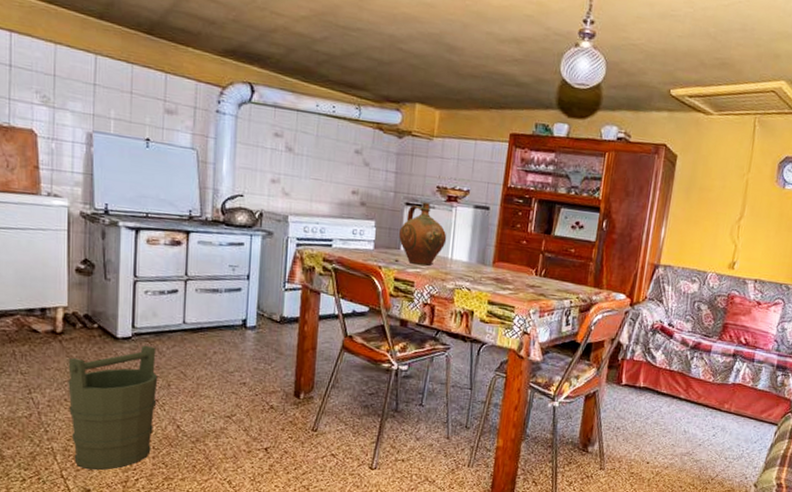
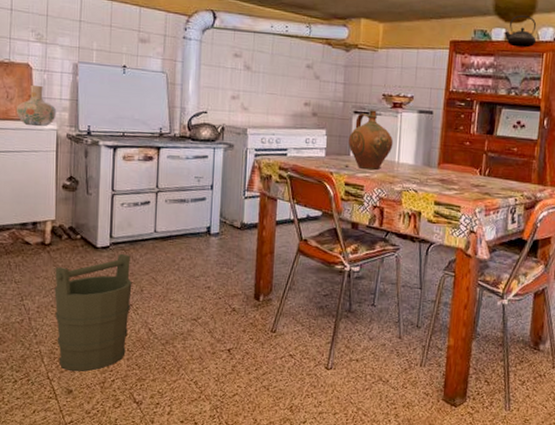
vase: none [18,153,68,202] -> present [15,84,57,127]
teapot: none [566,110,600,146] -> present [504,14,537,48]

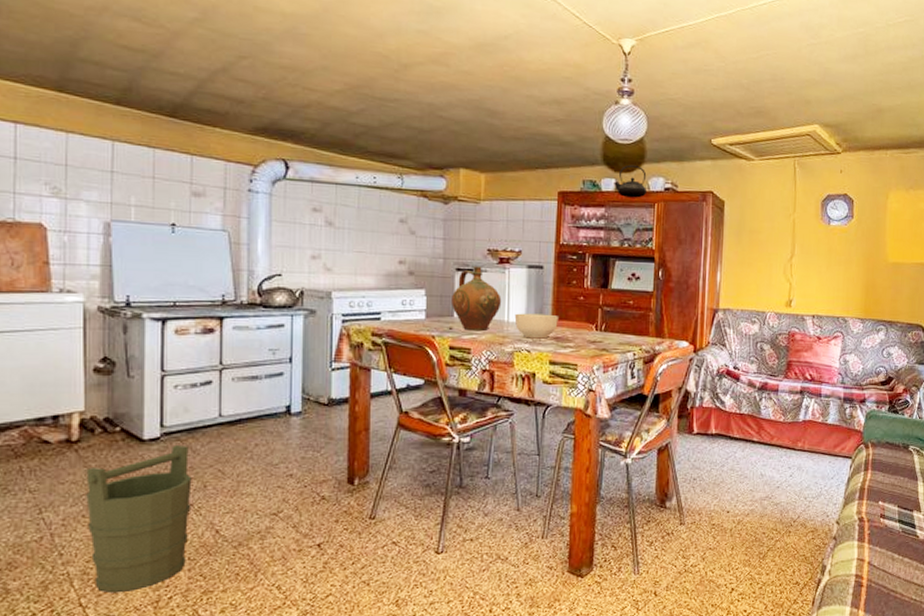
vase: present [15,84,57,127] -> none [24,248,83,299]
bowl: none [404,155,446,180] -> present [514,313,560,339]

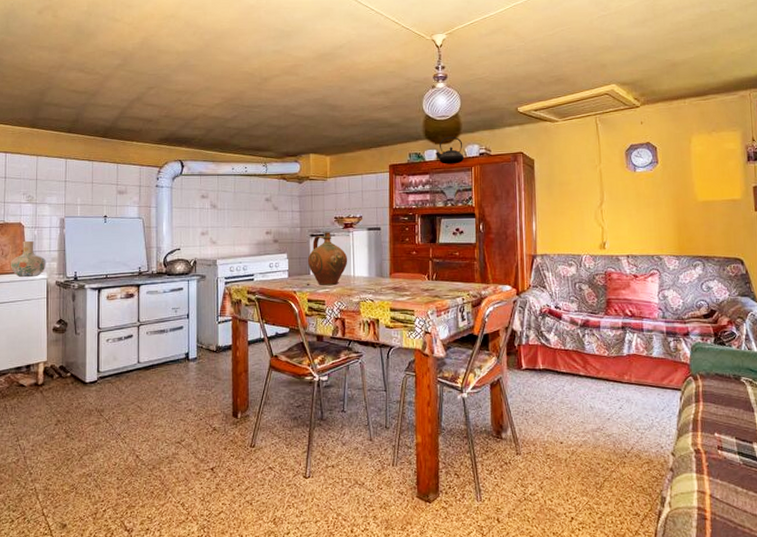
vase: none [24,248,83,299] -> present [10,240,47,278]
bucket: present [86,444,192,594] -> none [47,386,119,506]
bowl: present [514,313,560,339] -> none [359,268,397,290]

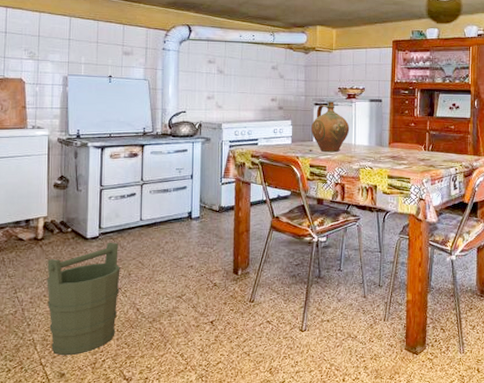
vase: present [10,240,47,278] -> none [9,96,48,134]
bucket: none [47,386,119,506] -> present [47,242,120,356]
teapot: present [435,136,465,164] -> none [437,17,464,43]

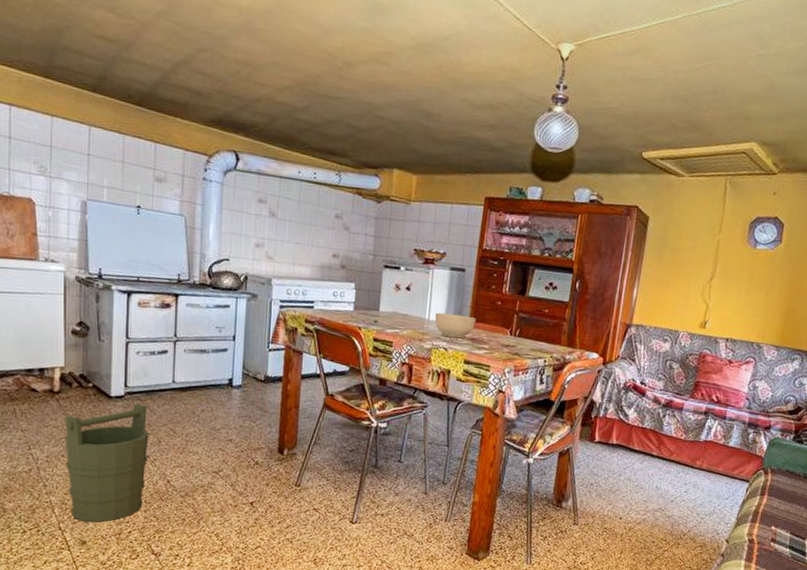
ceramic jug: present [311,101,350,153] -> none [378,264,424,327]
bowl: none [360,138,395,158] -> present [434,312,477,339]

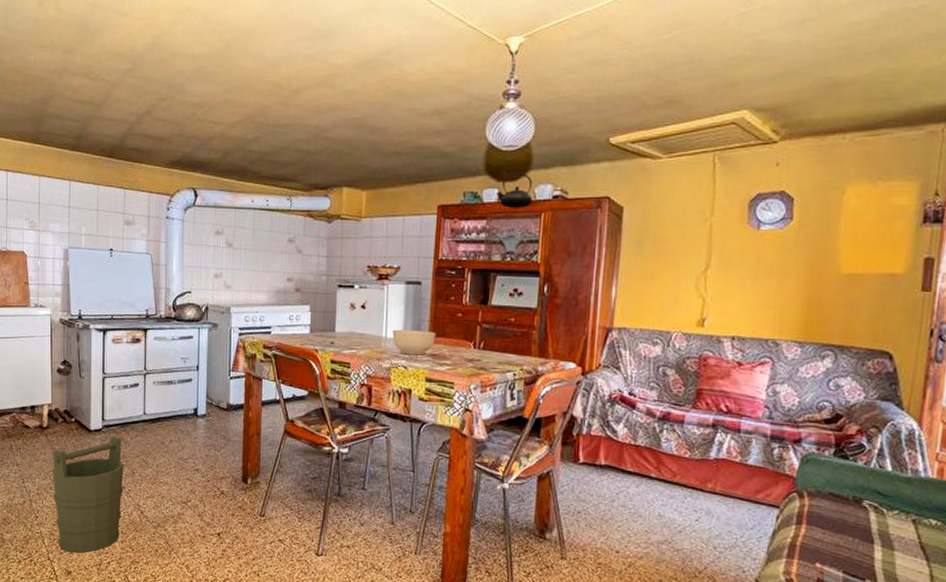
teapot: none [540,174,573,209] -> present [496,172,533,208]

